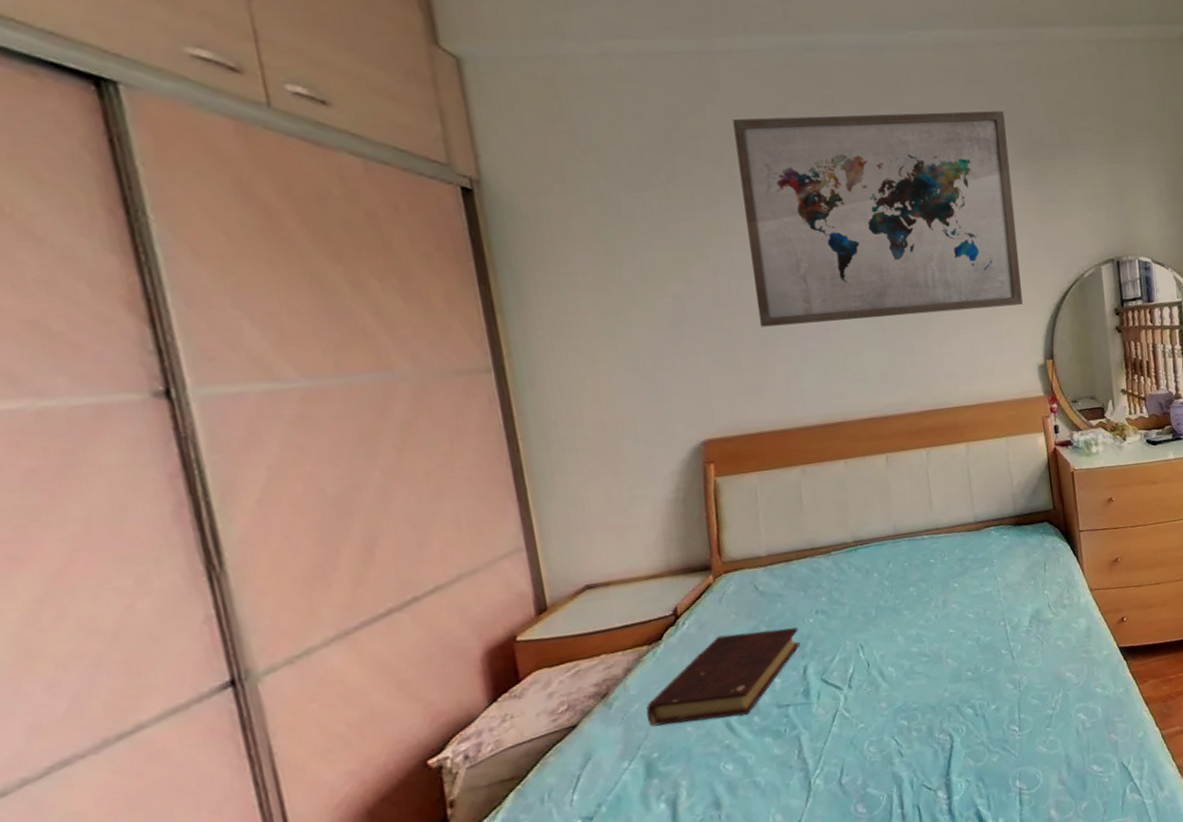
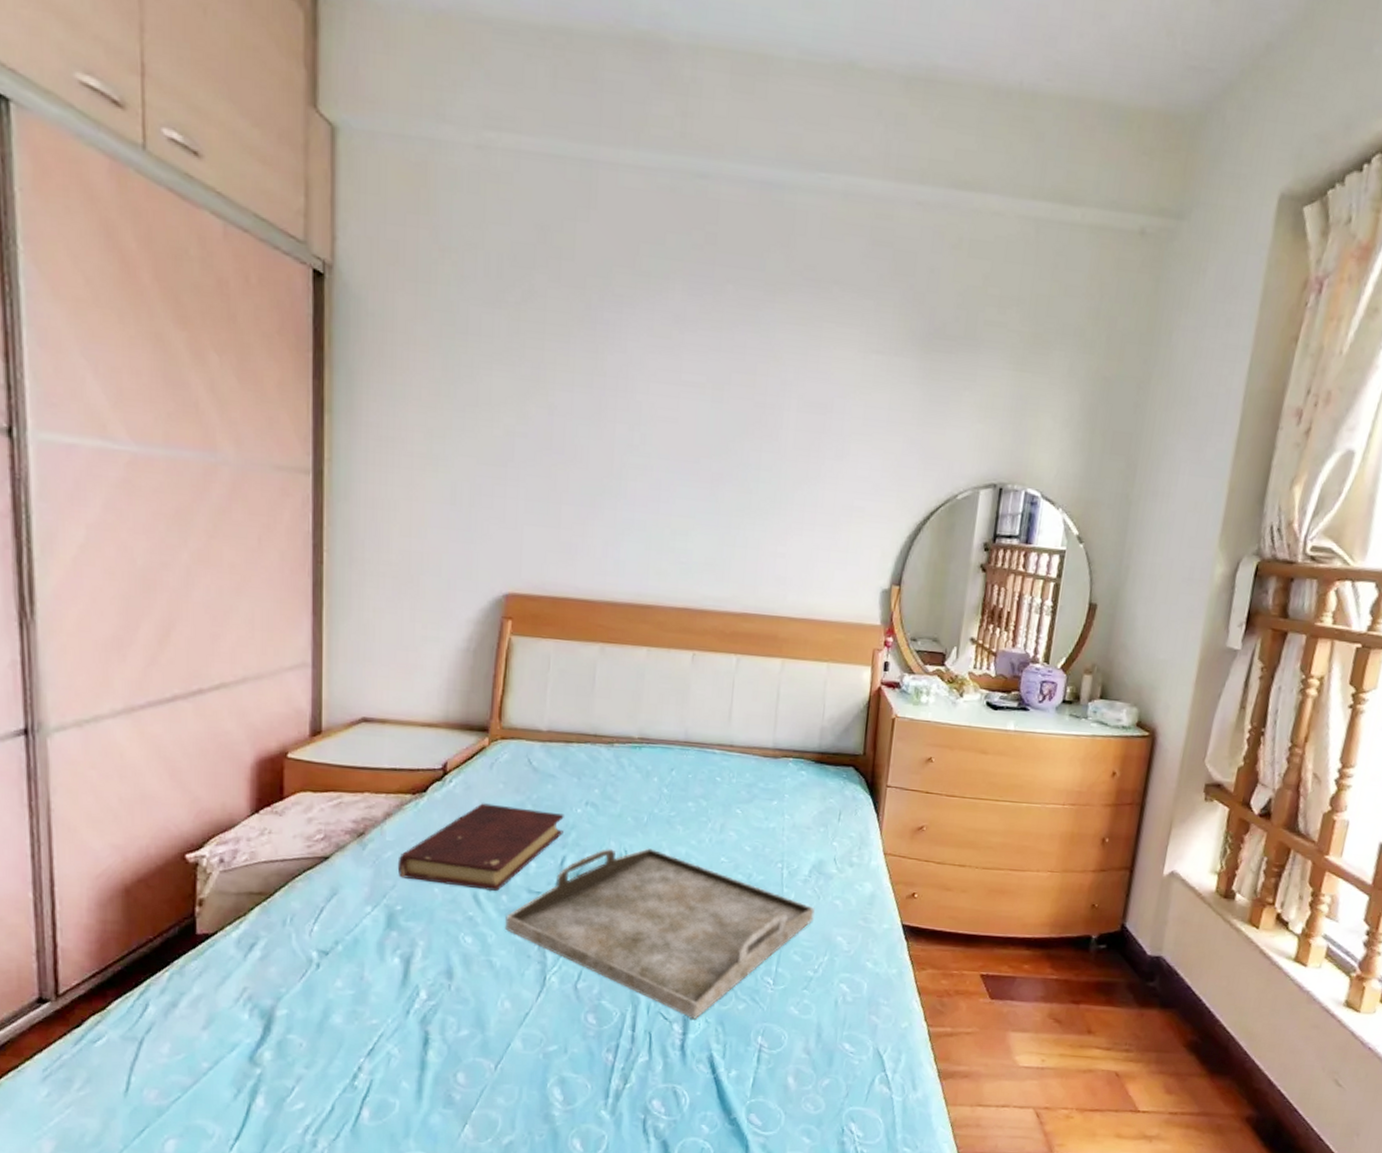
wall art: present [733,111,1023,327] -> none [588,243,906,516]
serving tray: none [761,638,1042,783] -> present [505,848,815,1019]

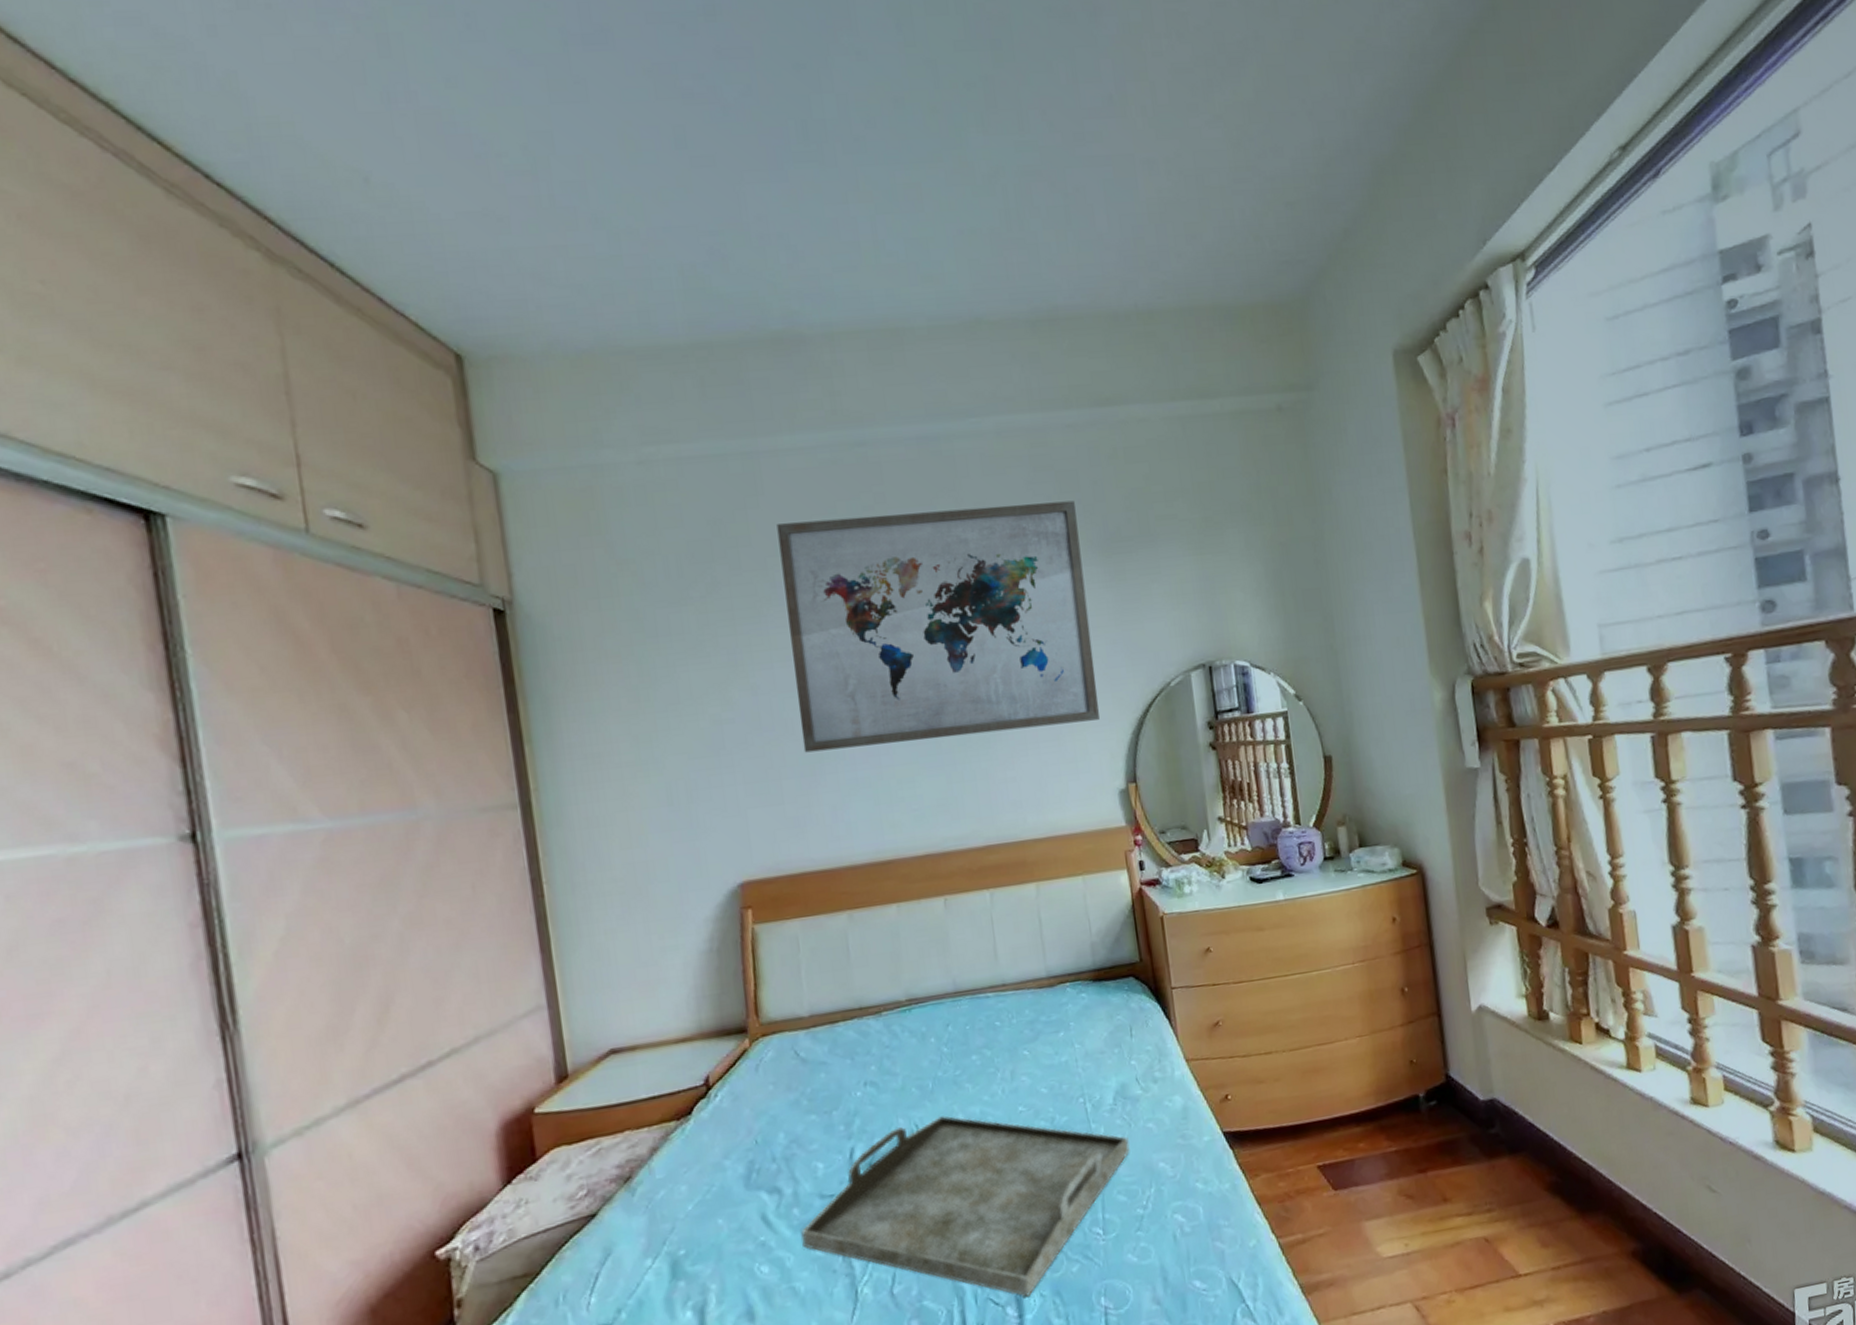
book: present [397,803,564,891] -> none [673,1101,847,1218]
wall art: none [588,243,906,516] -> present [776,500,1100,753]

